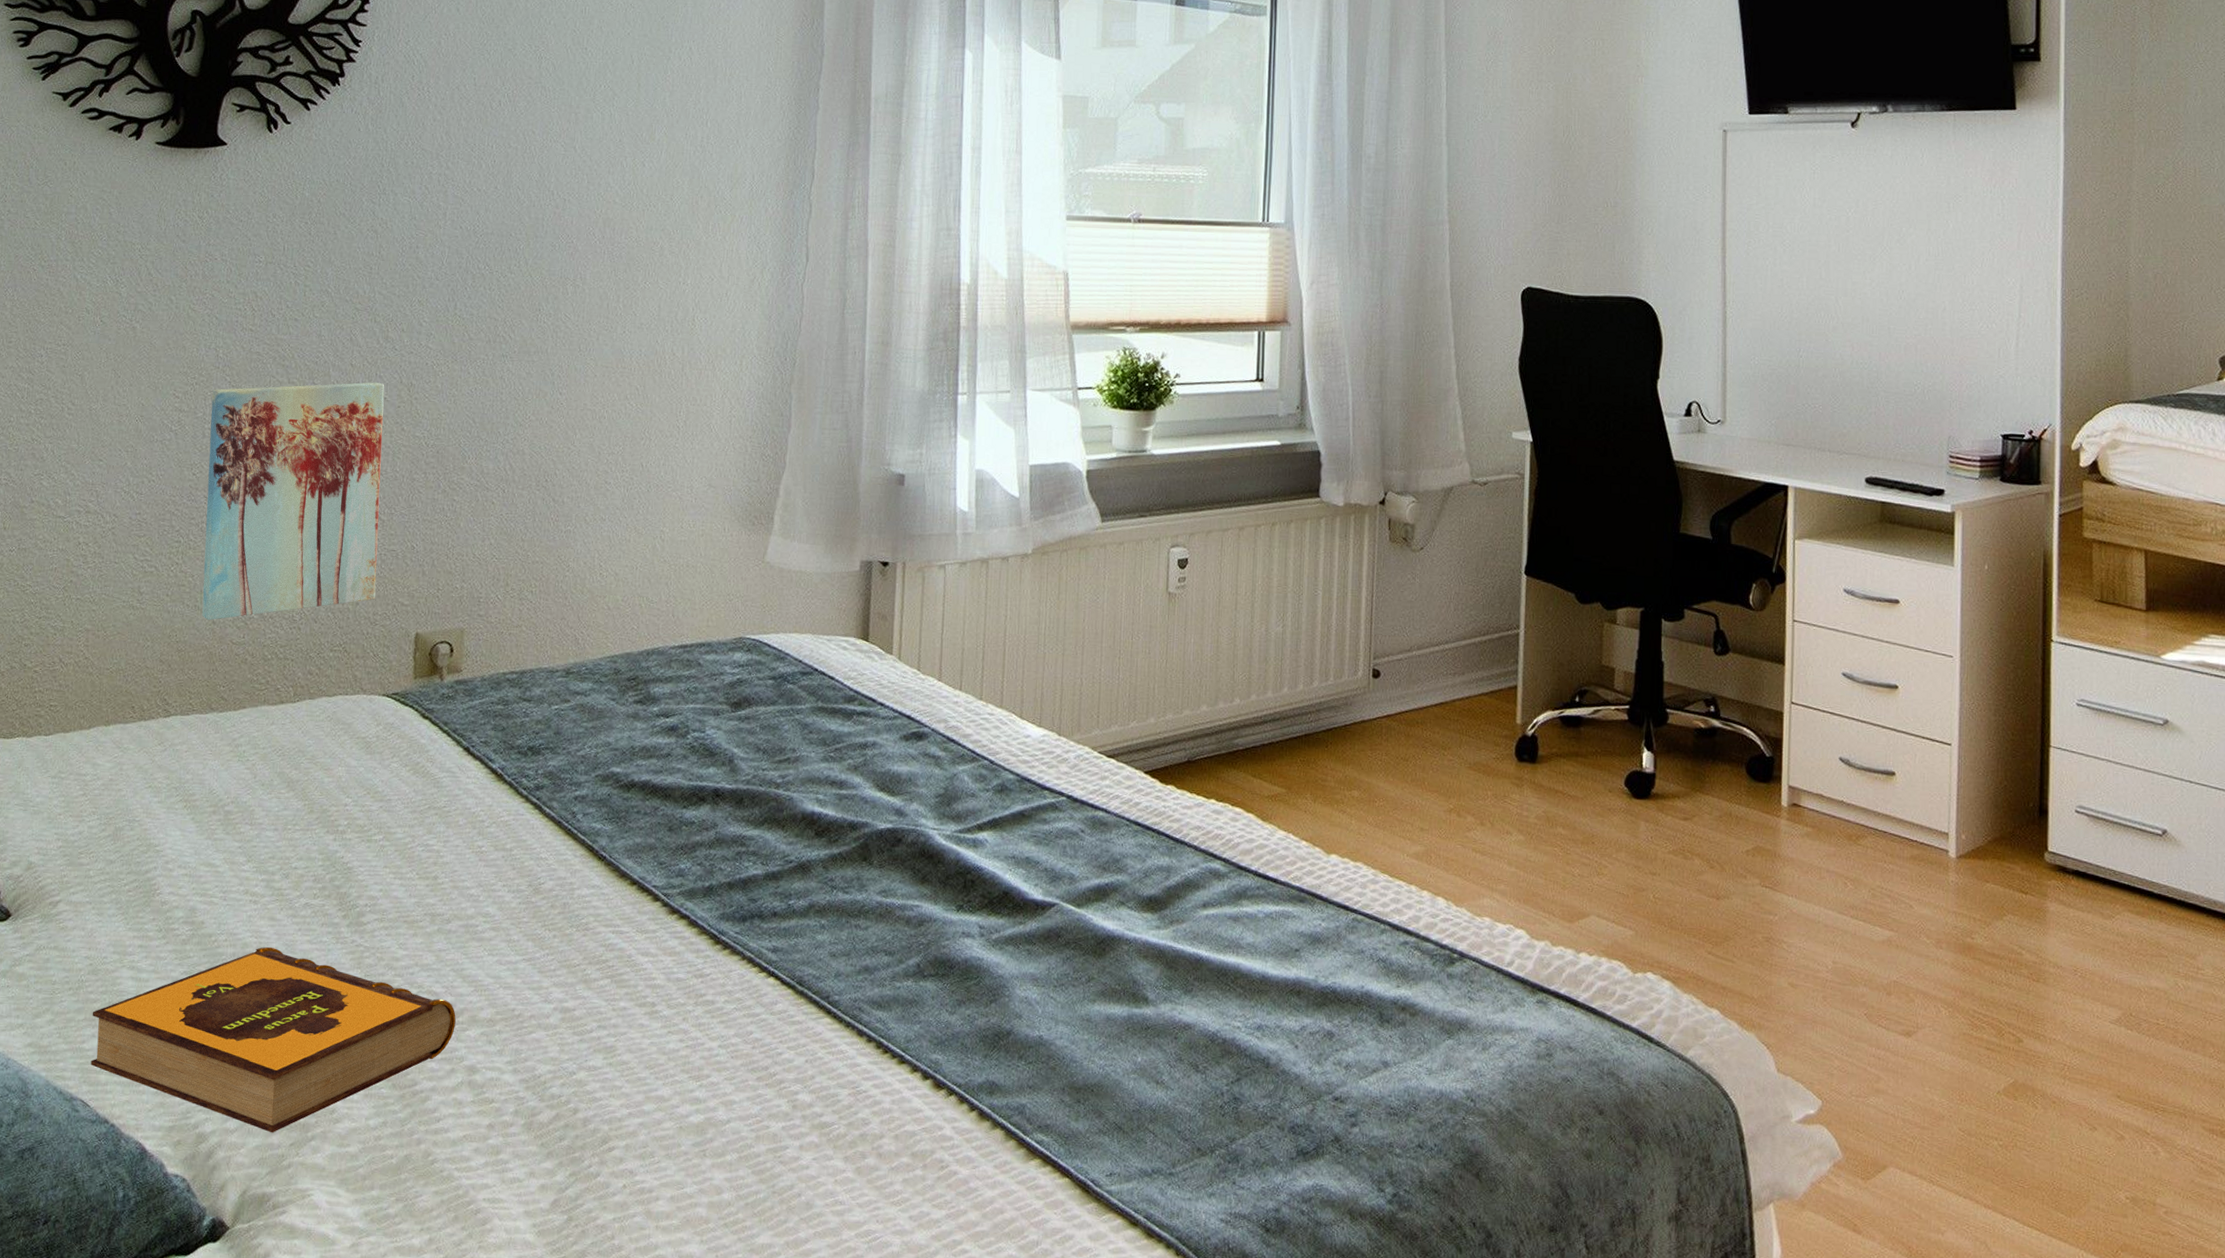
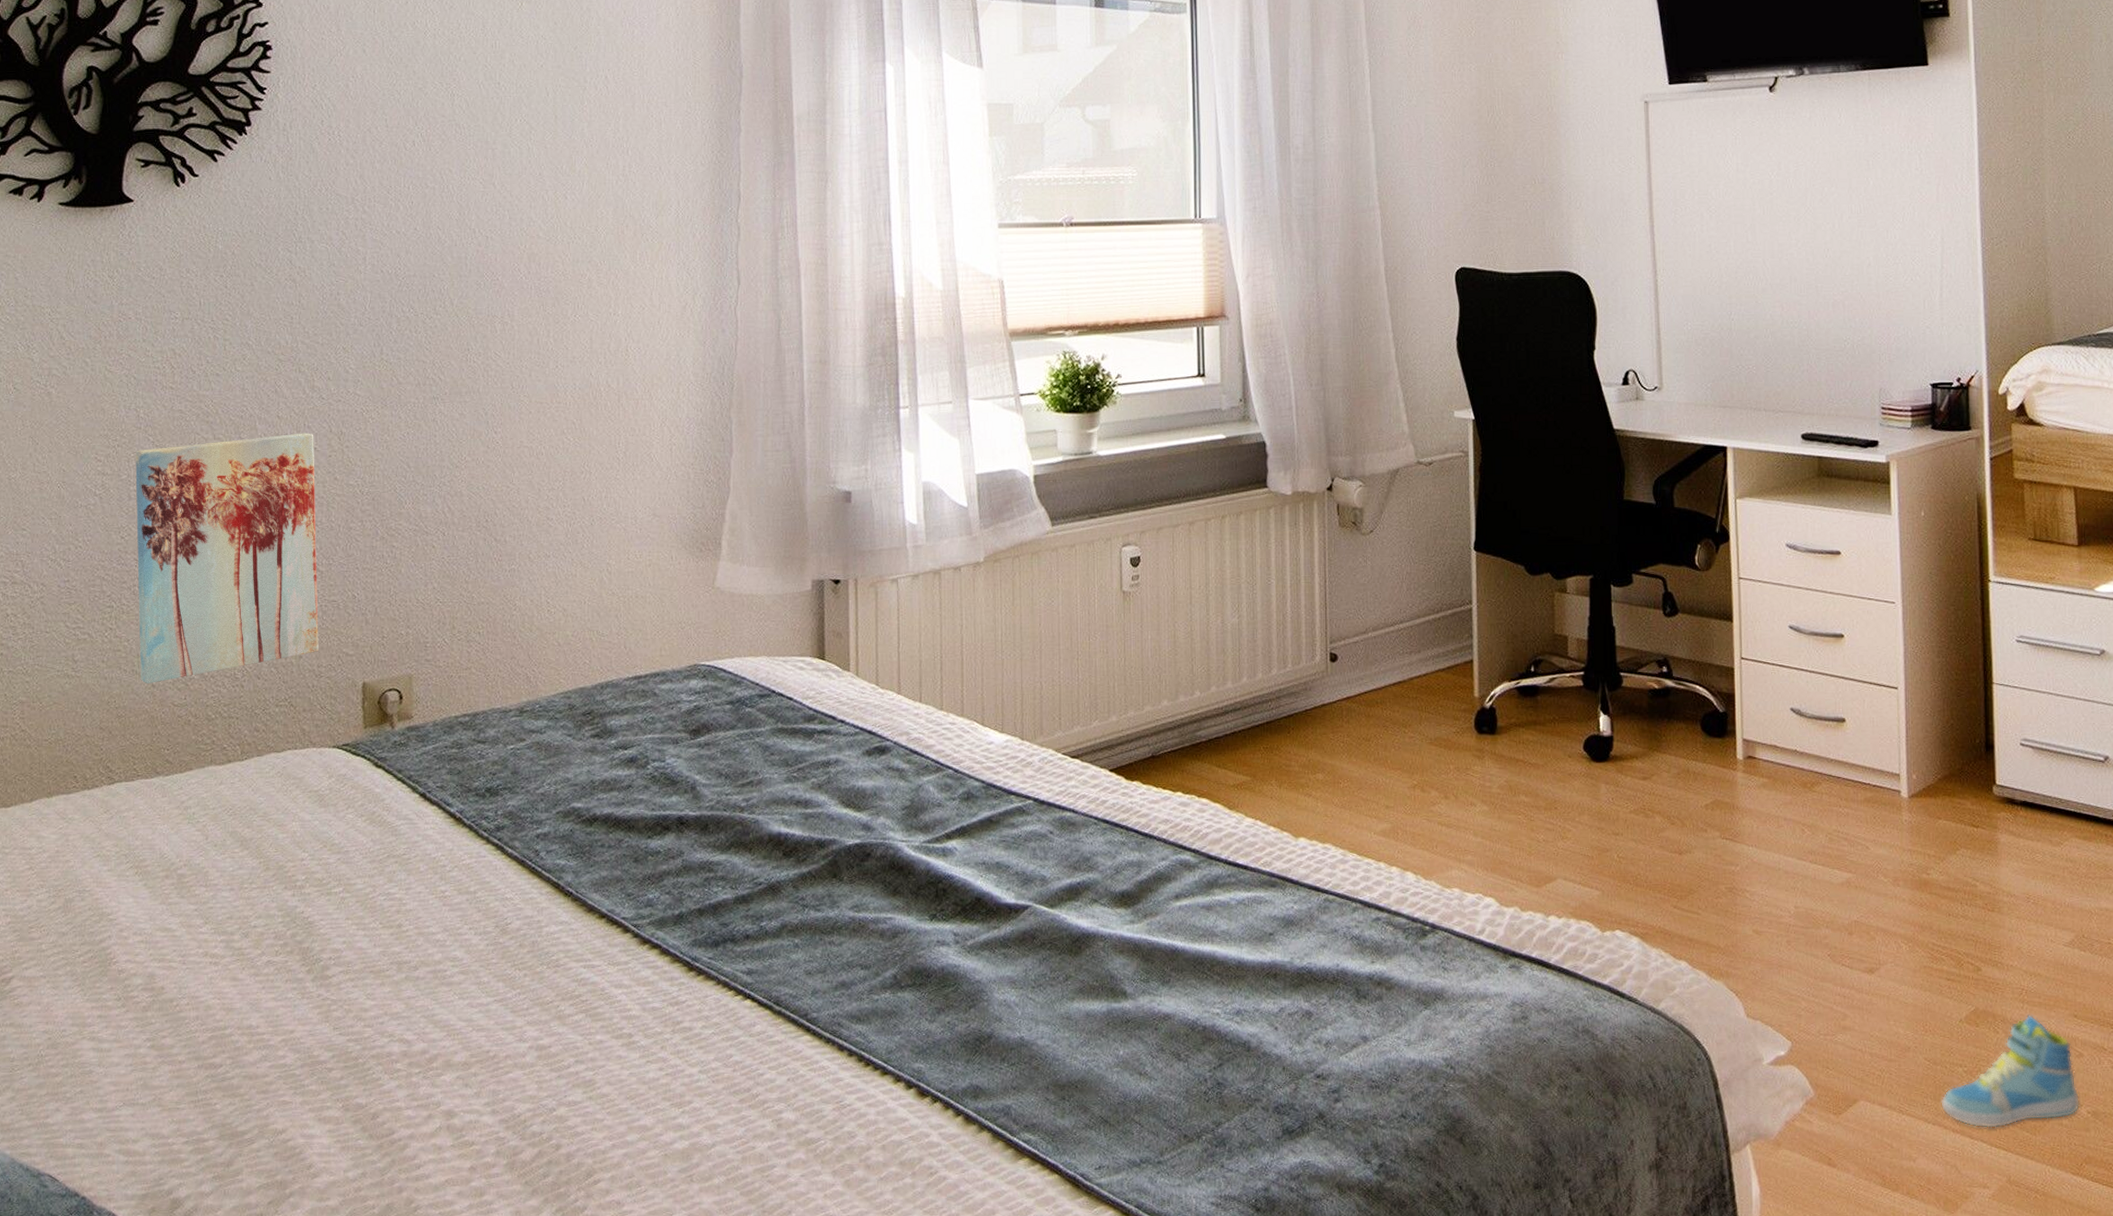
hardback book: present [90,946,456,1133] -> none [54,1007,430,1193]
sneaker: none [1973,1091,2119,1207] -> present [1941,1014,2080,1128]

